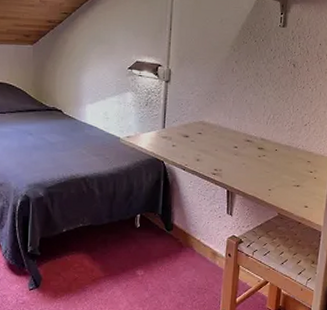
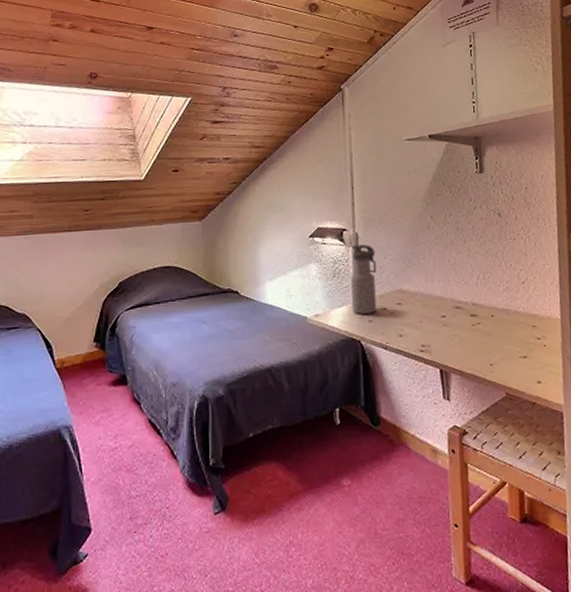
water bottle: none [159,79,185,139] -> present [351,243,377,314]

